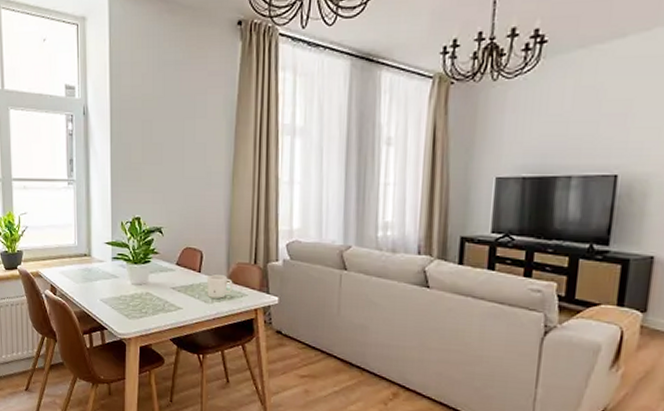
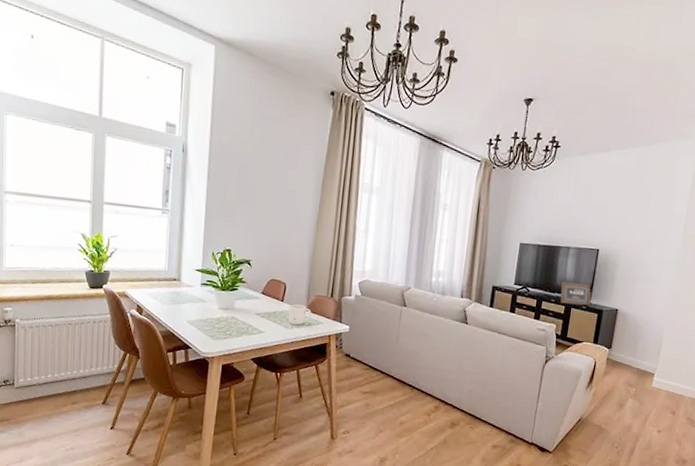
picture frame: none [561,224,610,255] -> present [560,282,592,306]

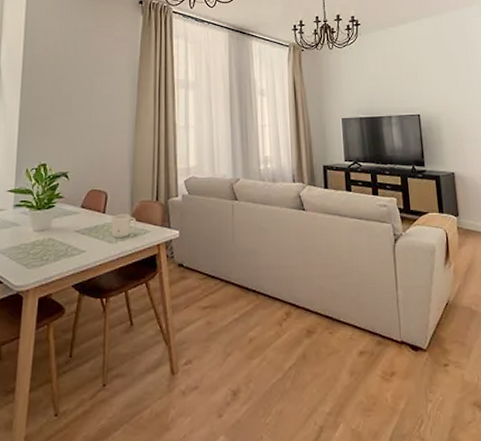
picture frame: present [560,282,592,306] -> none [392,151,426,174]

